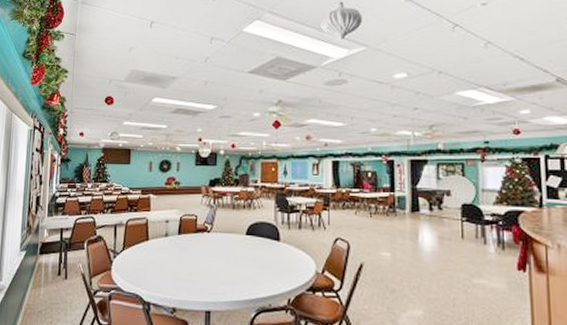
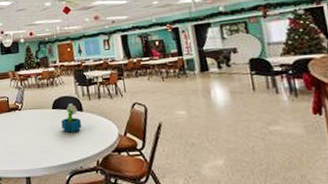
decorative plant: none [254,231,276,264] -> present [61,103,82,133]

